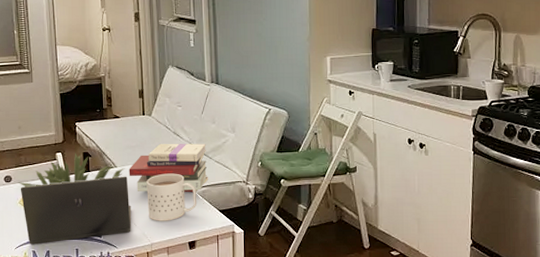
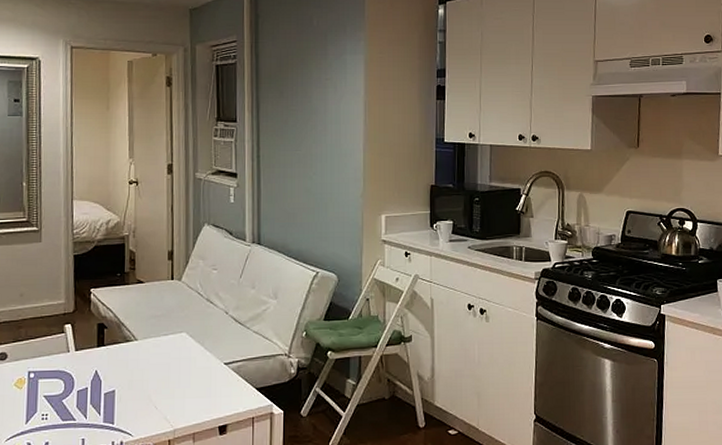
plant: present [19,152,125,187] -> none [16,324,147,366]
laptop: present [20,176,132,245] -> none [17,350,153,435]
books: present [129,143,209,193] -> none [151,311,246,369]
mug: present [146,173,197,221] -> none [171,346,231,403]

